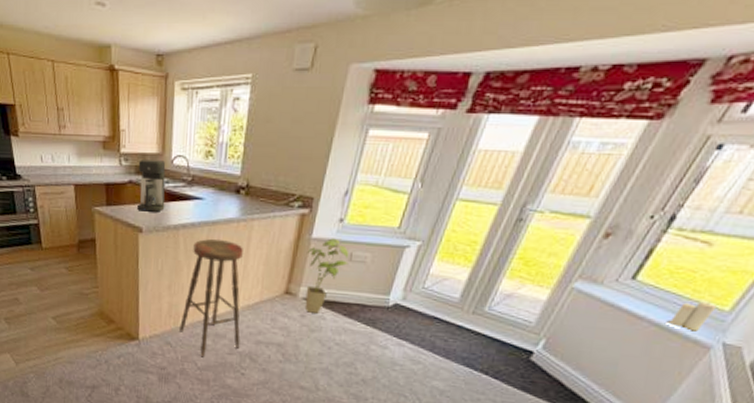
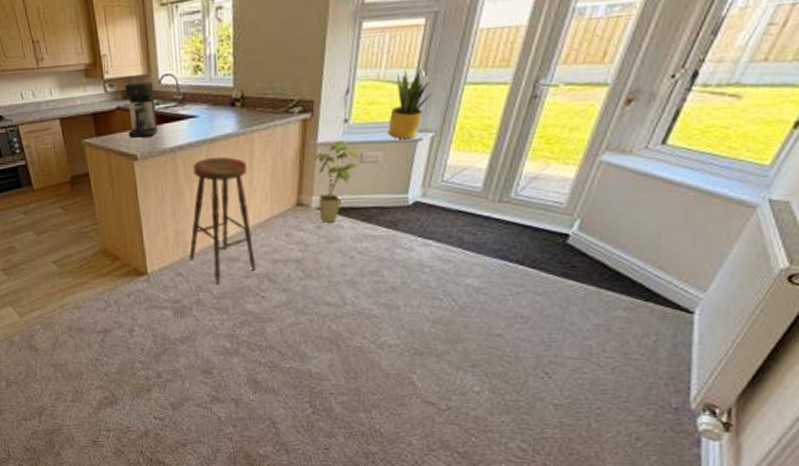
planter: none [378,179,427,245] -> present [387,68,434,140]
candle: present [666,301,717,332] -> none [705,158,756,191]

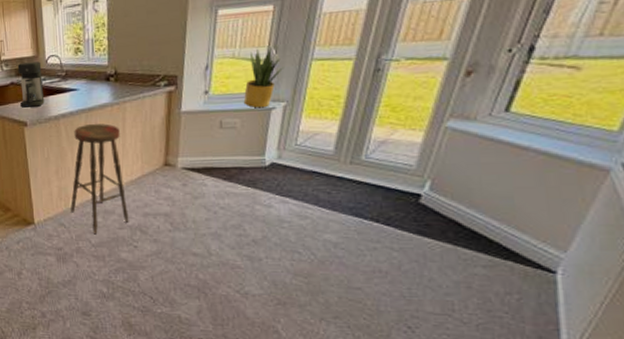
house plant: present [314,140,360,223] -> none [179,109,220,181]

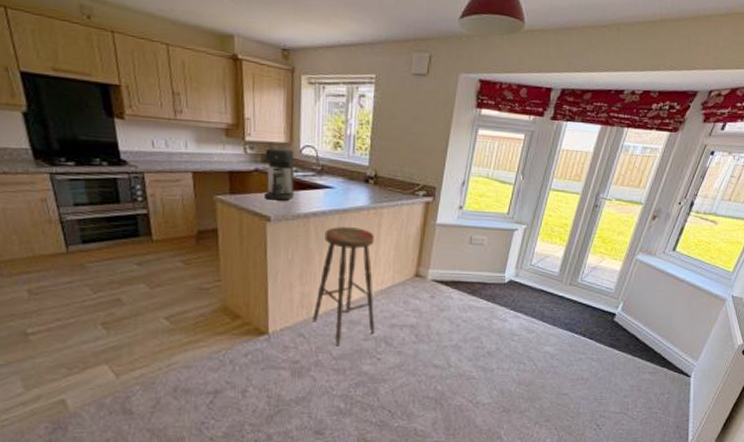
planter: present [243,47,284,108] -> none [492,172,528,229]

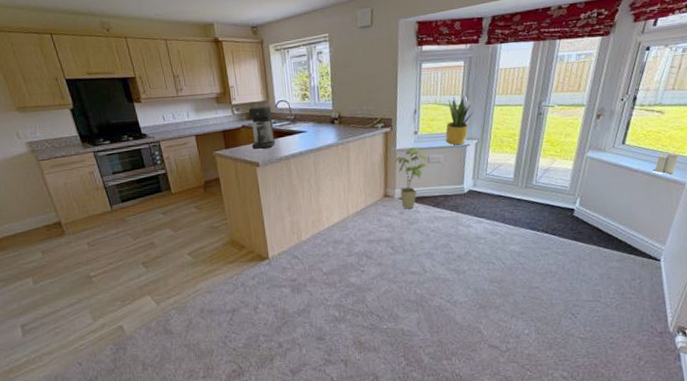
bar stool: present [313,227,375,346] -> none [303,162,356,264]
house plant: none [432,223,469,293] -> present [395,147,428,209]
planter: none [492,172,528,229] -> present [445,95,474,145]
candle: none [697,265,725,288] -> present [652,152,680,175]

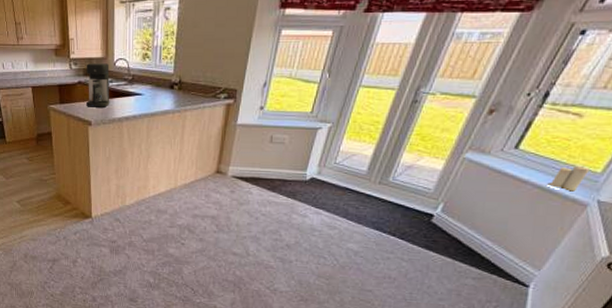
house plant: present [395,147,428,209] -> none [233,124,270,189]
planter: present [445,95,474,145] -> none [294,70,334,127]

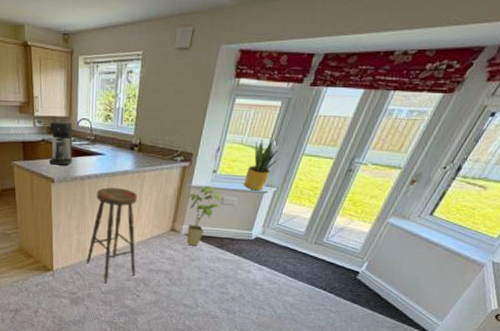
bar stool: none [127,129,180,231] -> present [86,187,137,284]
house plant: none [233,124,270,189] -> present [186,186,221,246]
planter: none [294,70,334,127] -> present [243,139,280,191]
candle: present [547,165,590,192] -> none [454,231,489,254]

